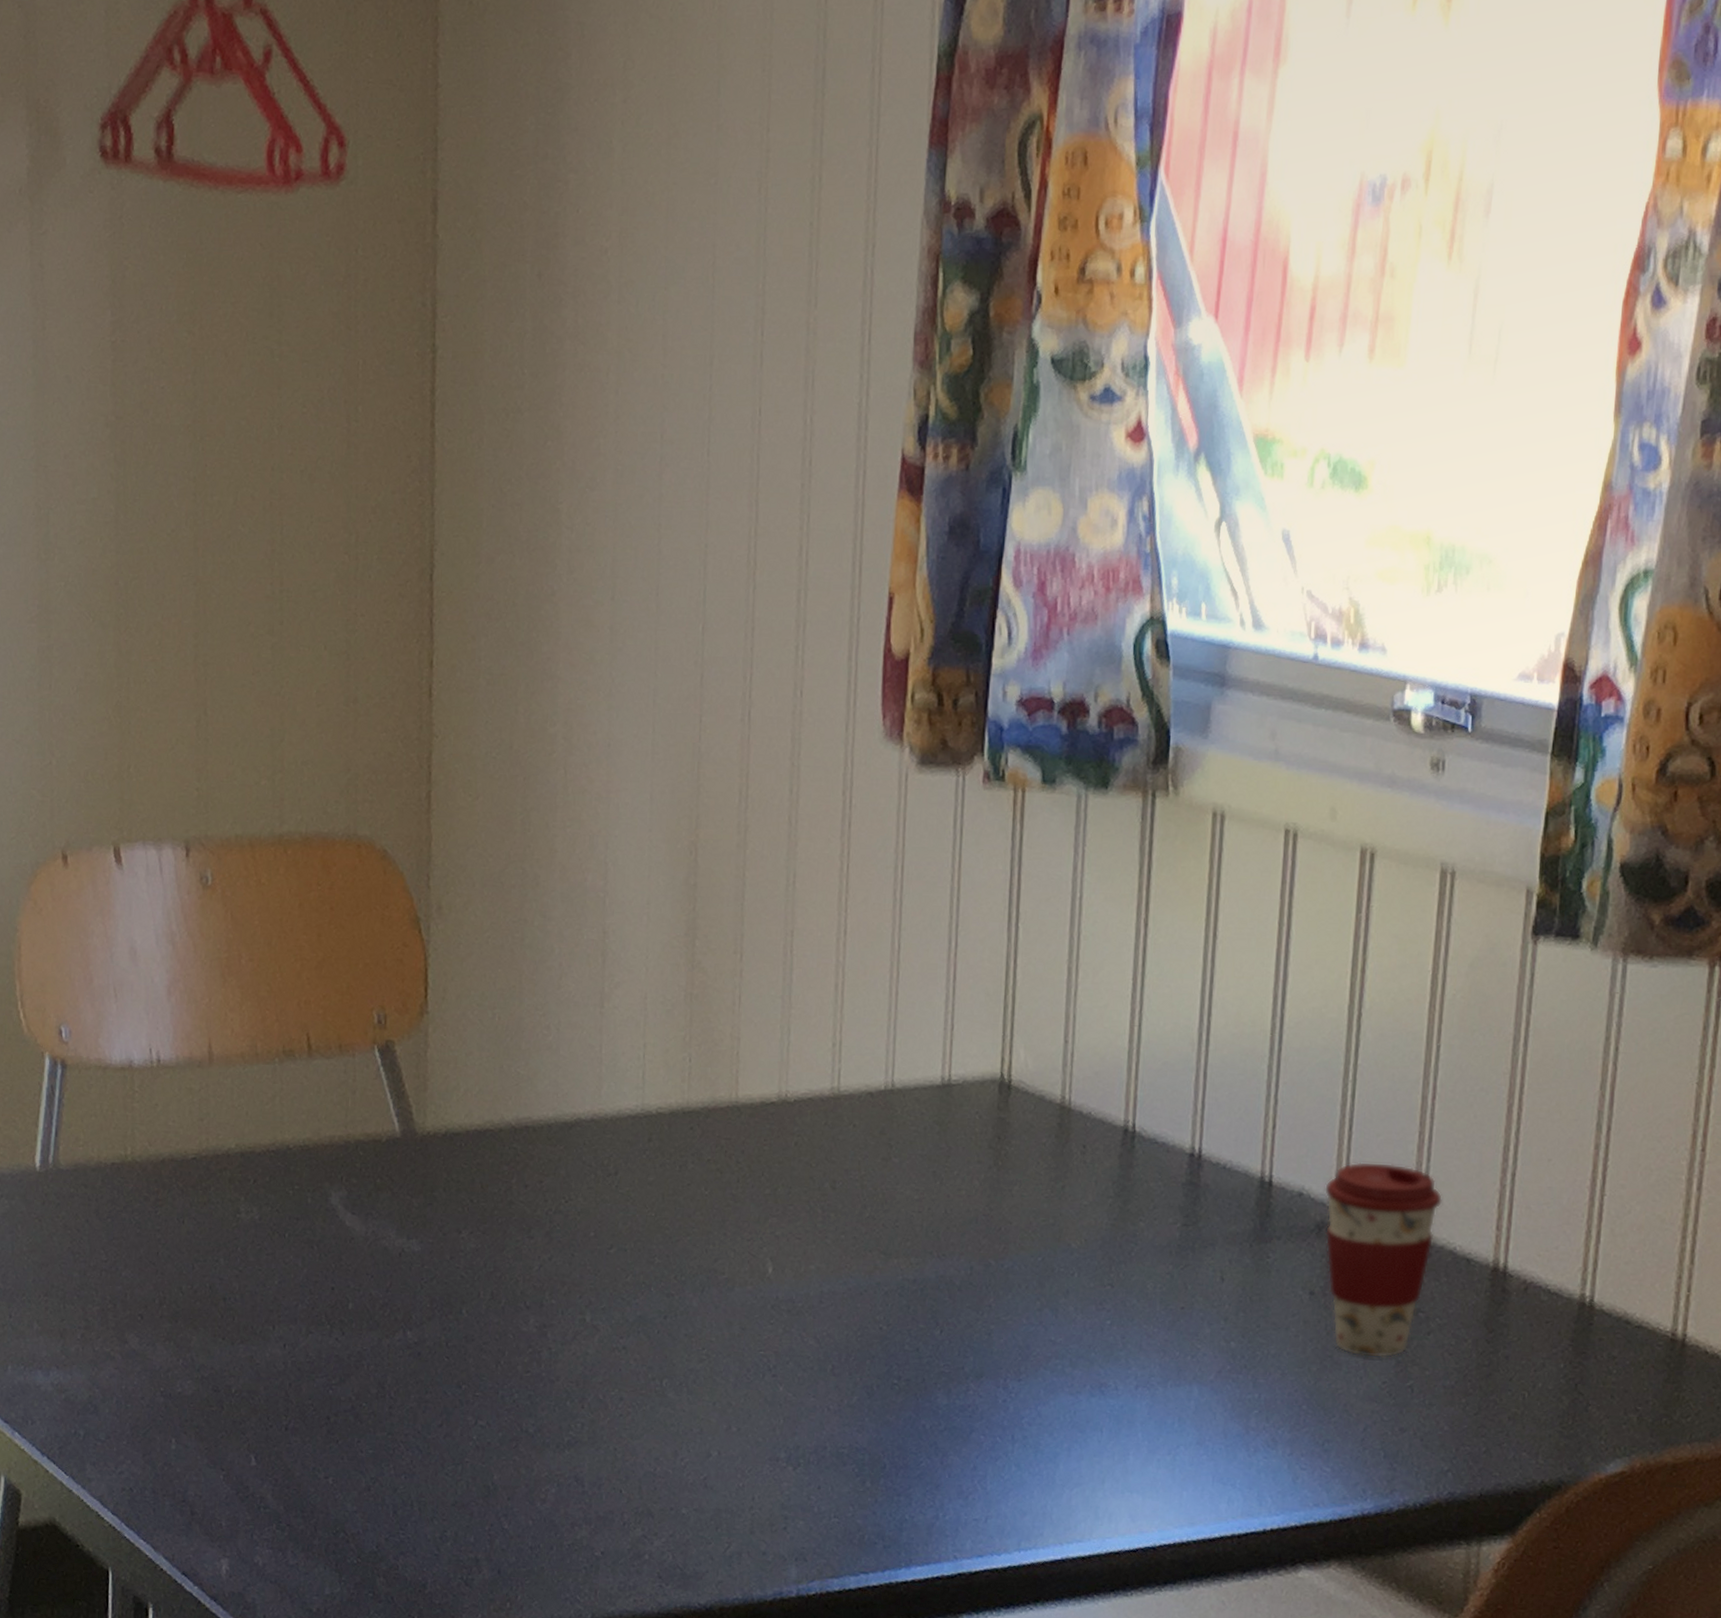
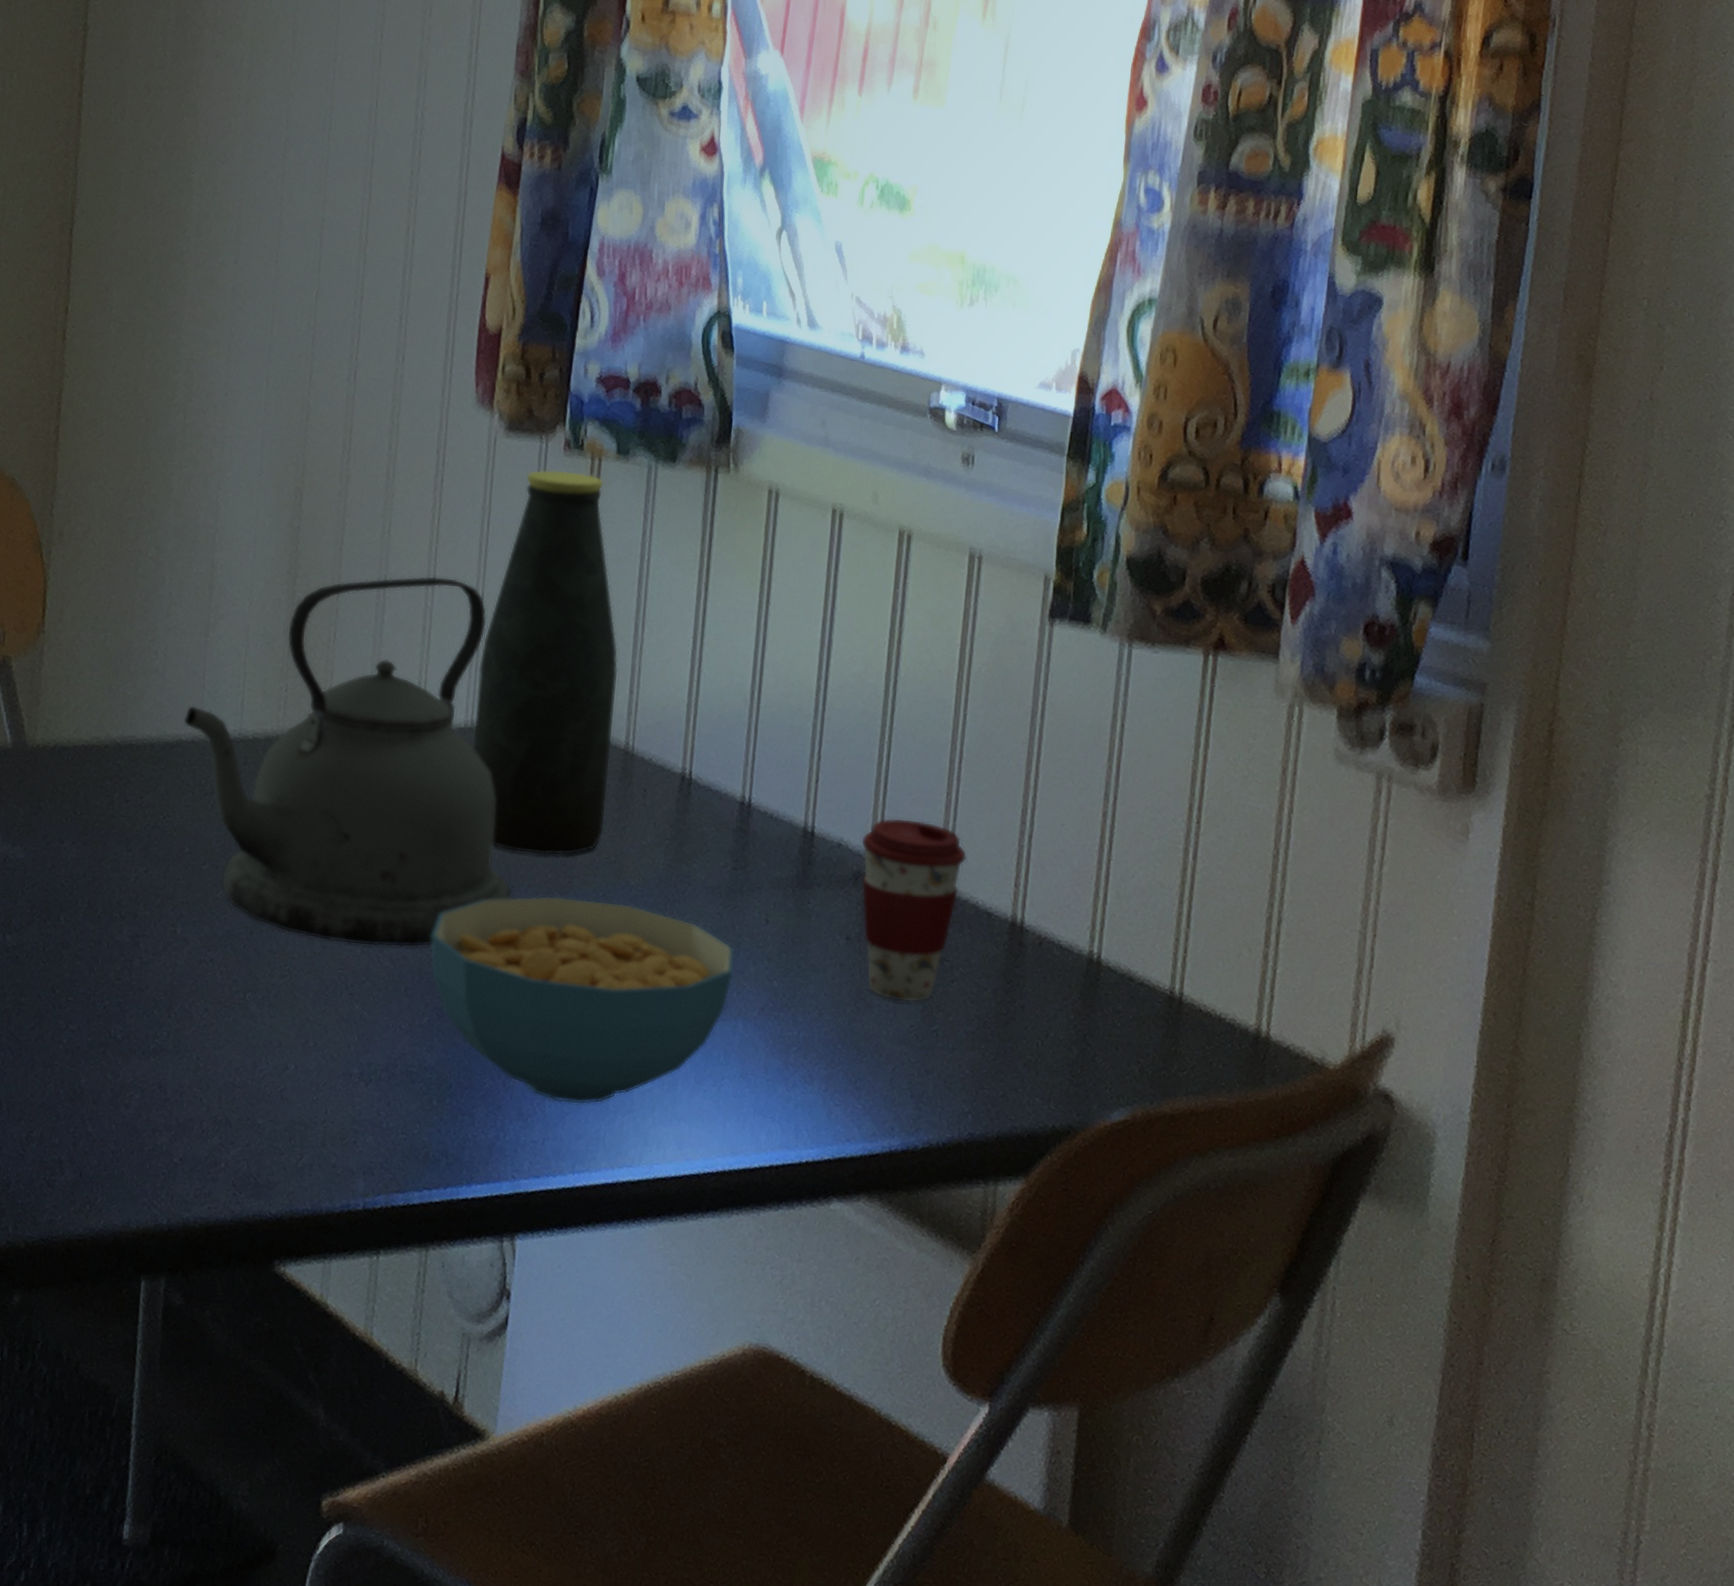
kettle: none [581,928,944,1325] -> present [184,575,513,948]
cereal bowl: none [856,1262,1189,1480] -> present [430,895,736,1105]
bottle: none [893,804,1051,1222] -> present [471,469,619,856]

